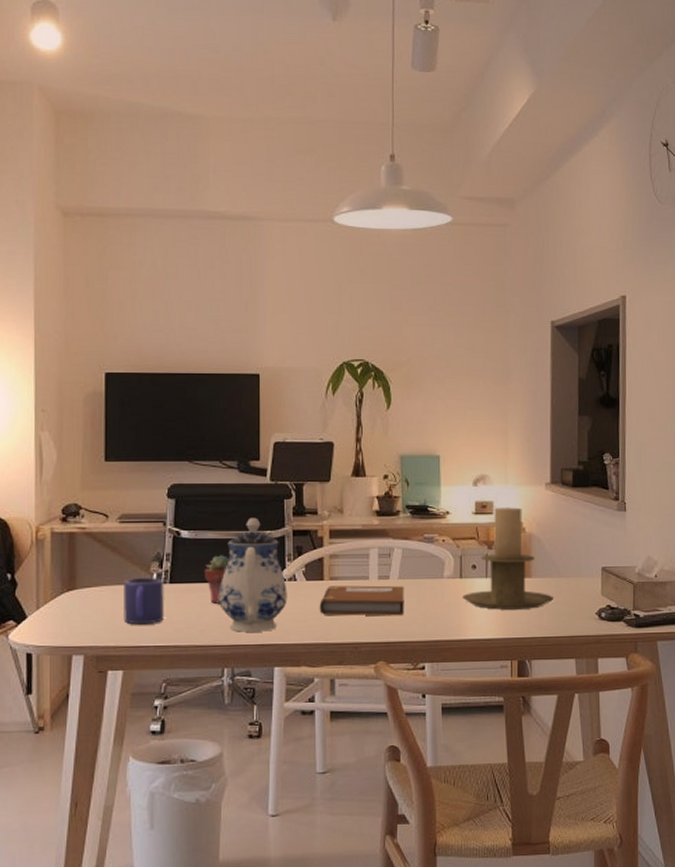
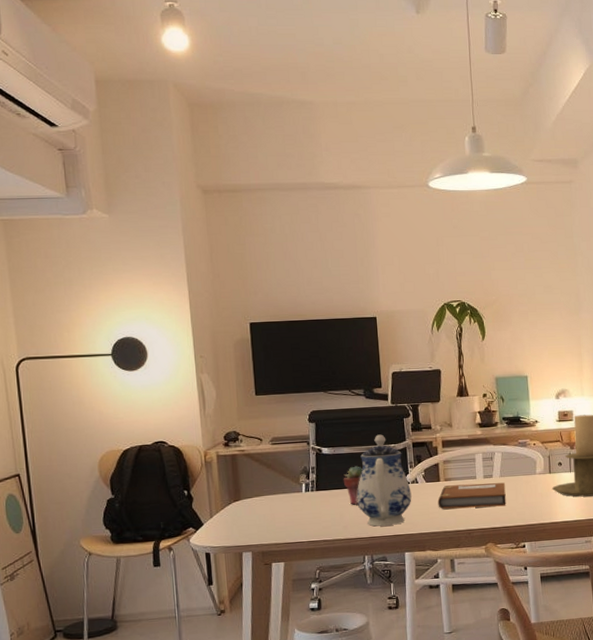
mug: present [123,577,164,625] -> none [279,486,314,526]

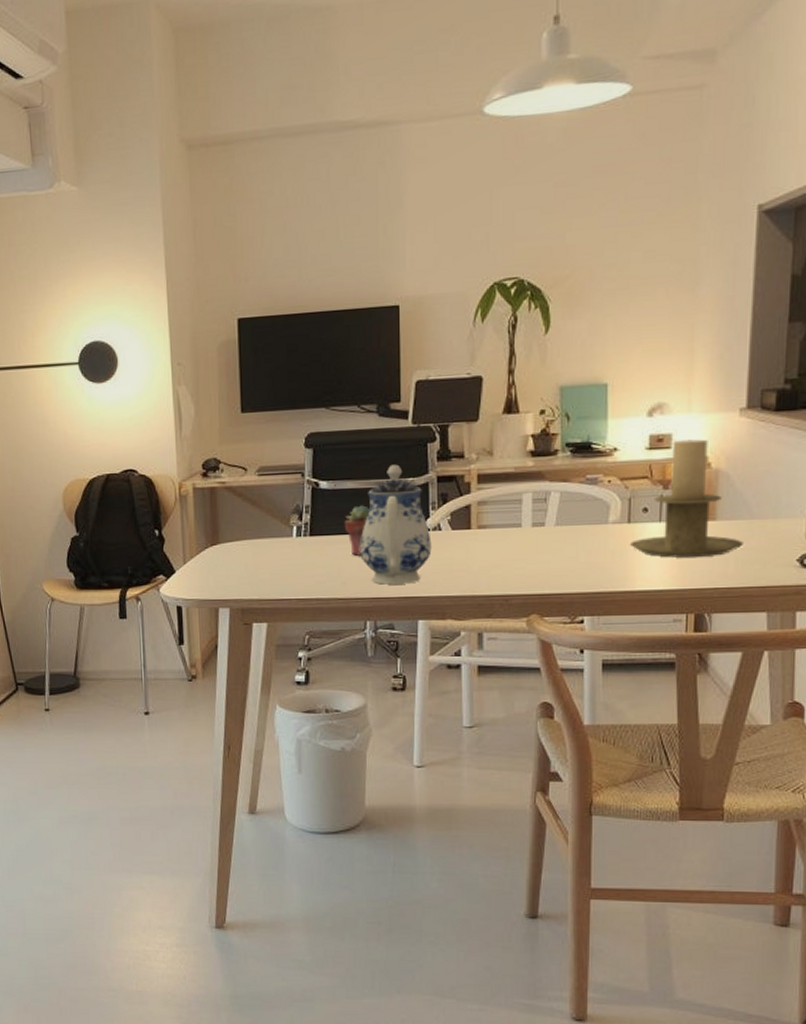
notebook: present [437,482,506,509] -> none [466,533,562,567]

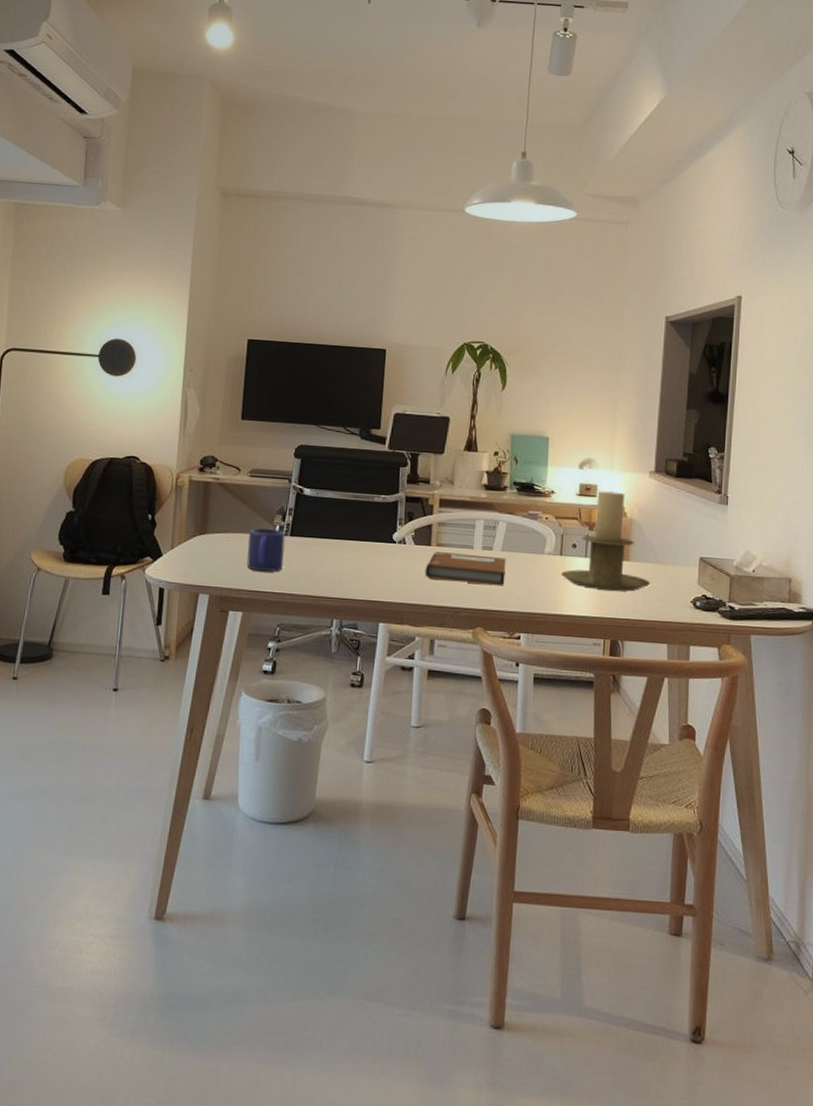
mug: none [265,530,305,578] -> present [247,528,285,572]
potted succulent: present [344,505,370,556] -> none [322,514,345,559]
teapot: present [360,464,432,585] -> none [333,481,397,589]
notebook: none [466,533,562,567] -> present [425,552,506,586]

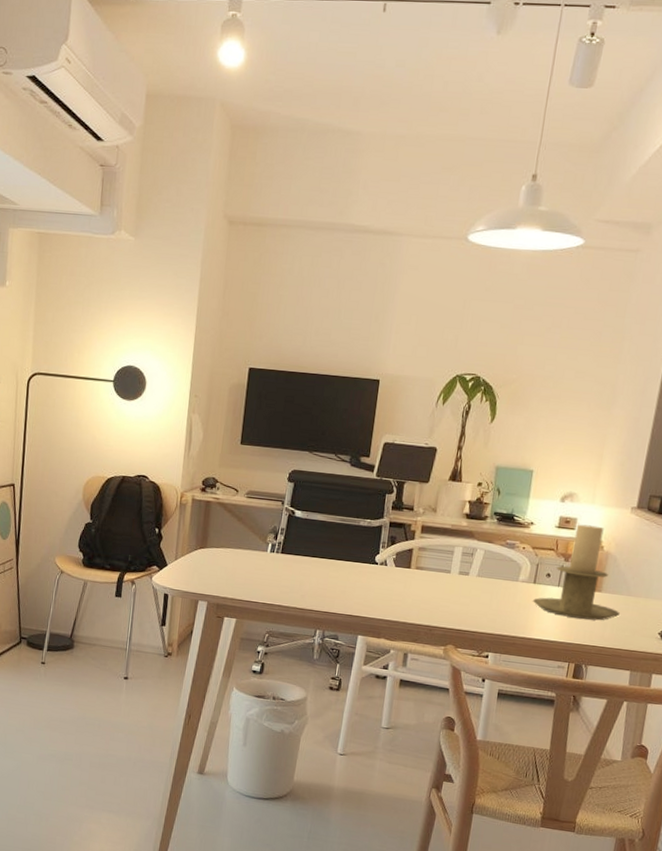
mug: present [247,528,285,572] -> none [241,545,277,585]
notebook: present [425,552,506,586] -> none [403,574,481,609]

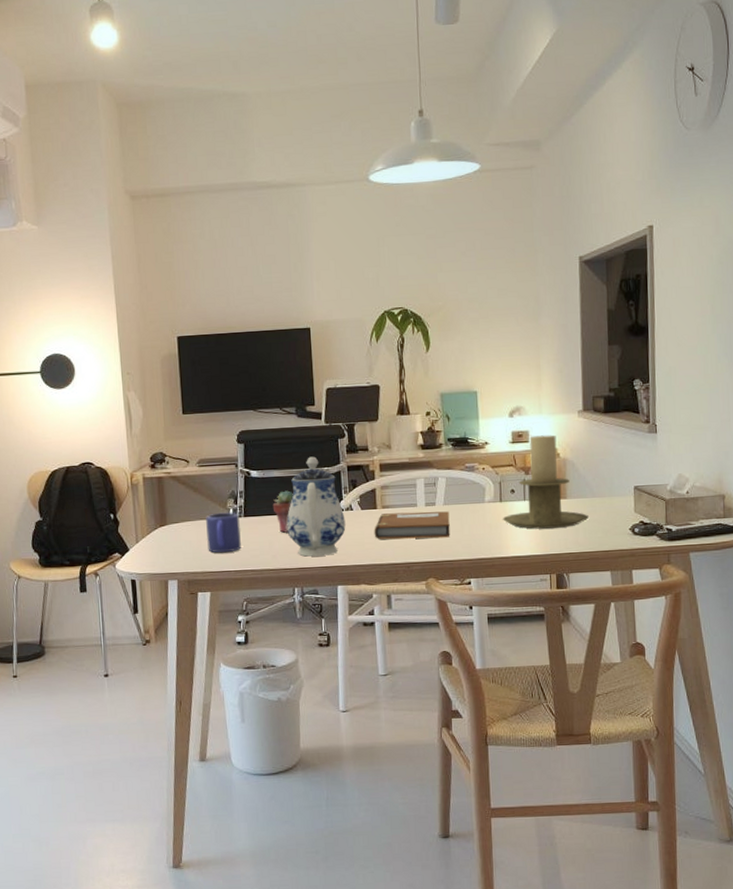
mug: none [241,545,277,585] -> present [206,512,241,553]
potted succulent: none [310,535,332,576] -> present [272,490,293,533]
teapot: none [319,506,378,605] -> present [286,456,346,557]
notebook: none [403,574,481,609] -> present [374,511,450,540]

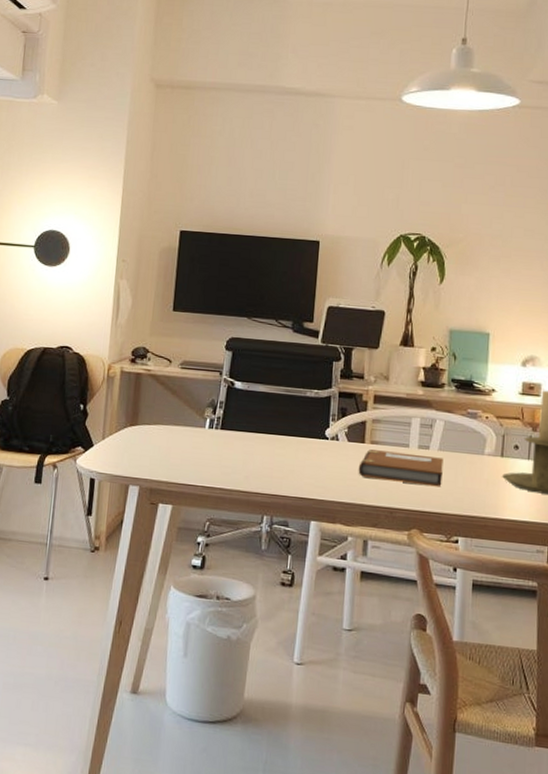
mug: present [206,512,241,553] -> none [177,420,216,466]
potted succulent: present [272,490,293,533] -> none [252,408,277,454]
teapot: present [286,456,346,557] -> none [264,376,329,486]

